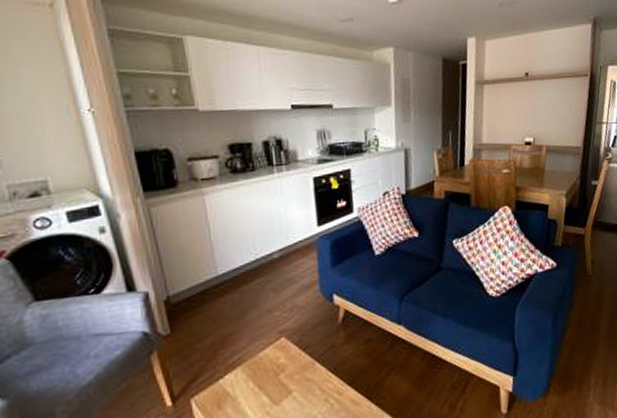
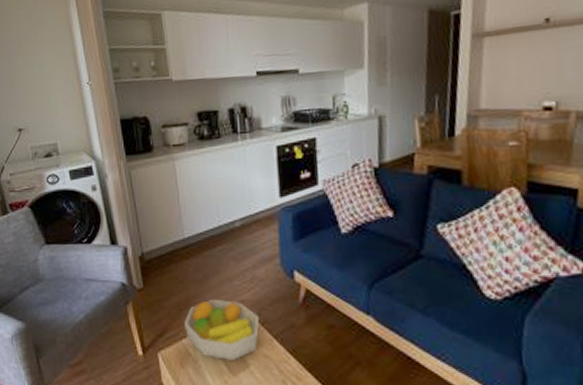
fruit bowl: none [221,332,301,393] -> present [185,300,259,360]

